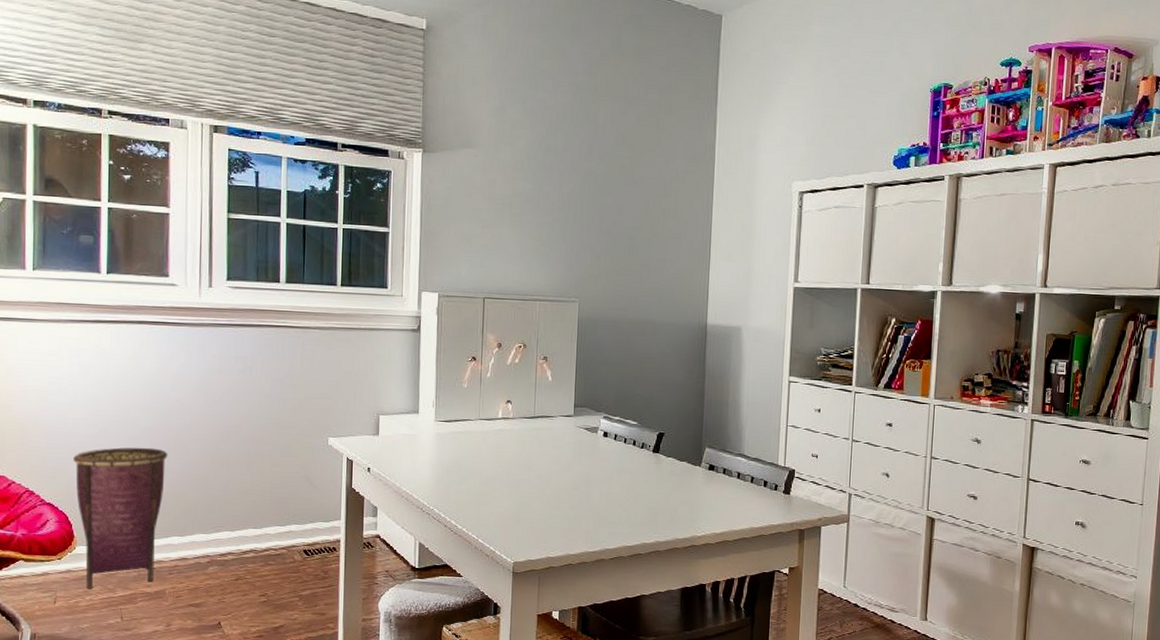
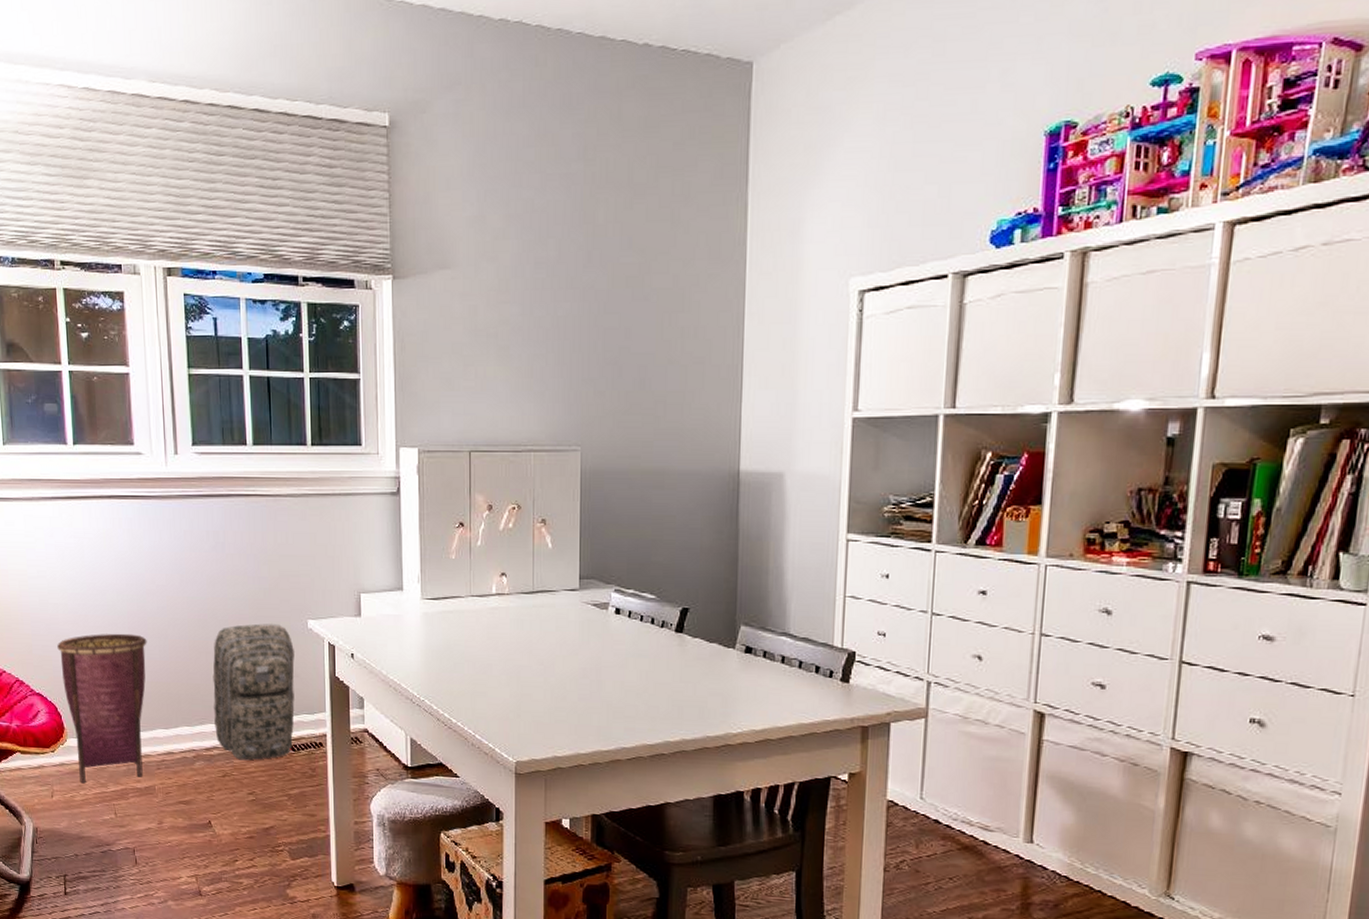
backpack: none [231,440,314,565] -> present [213,624,295,761]

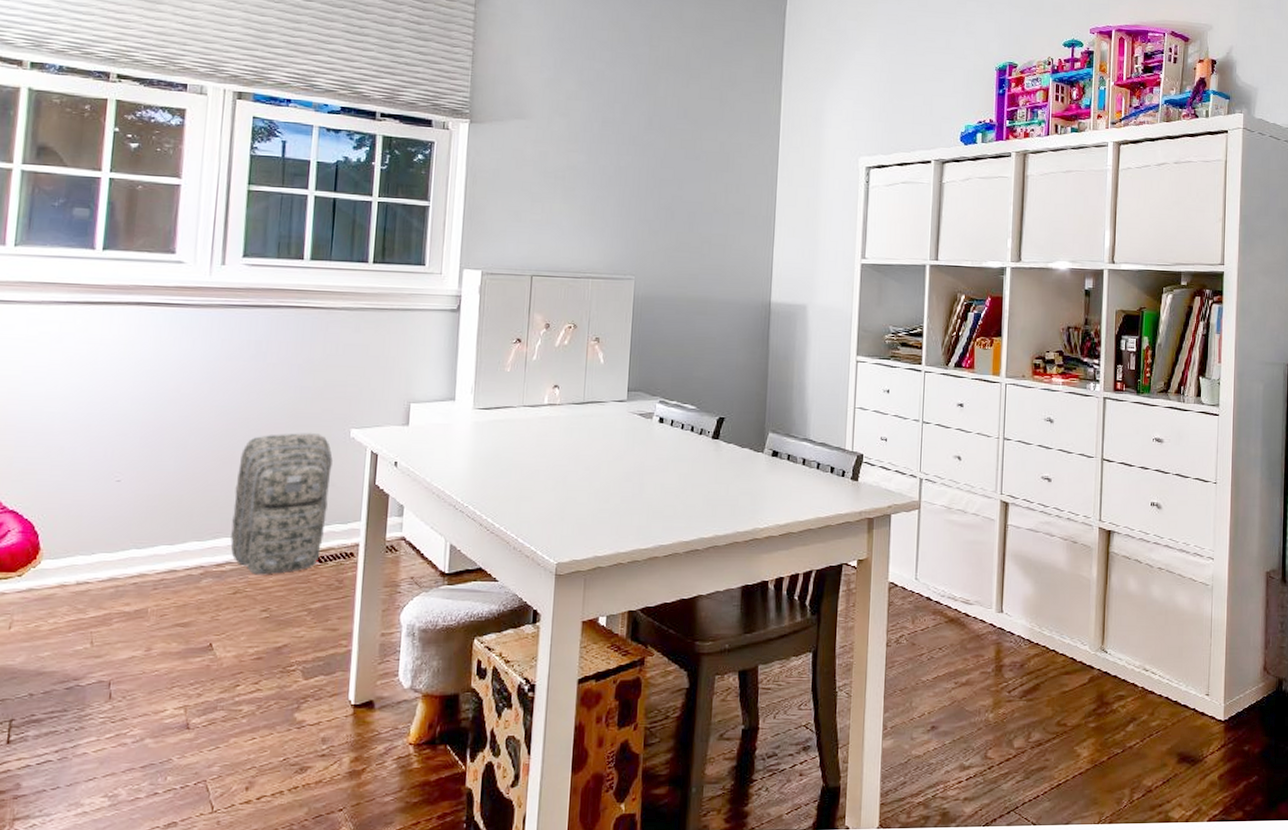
woven basket: present [57,633,147,784] -> none [46,443,161,611]

